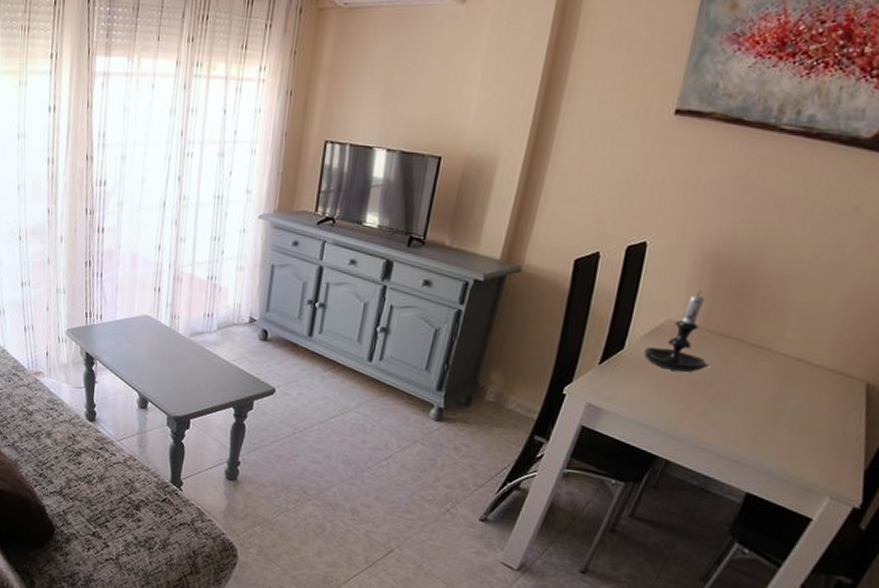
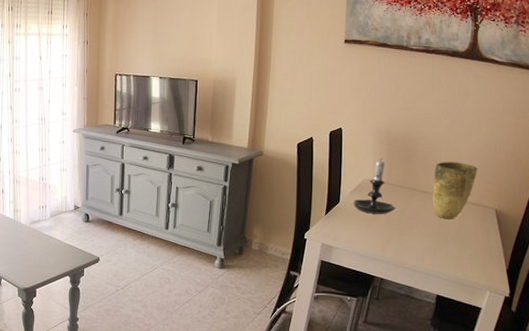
vase: none [767,304,851,390] -> present [432,162,477,220]

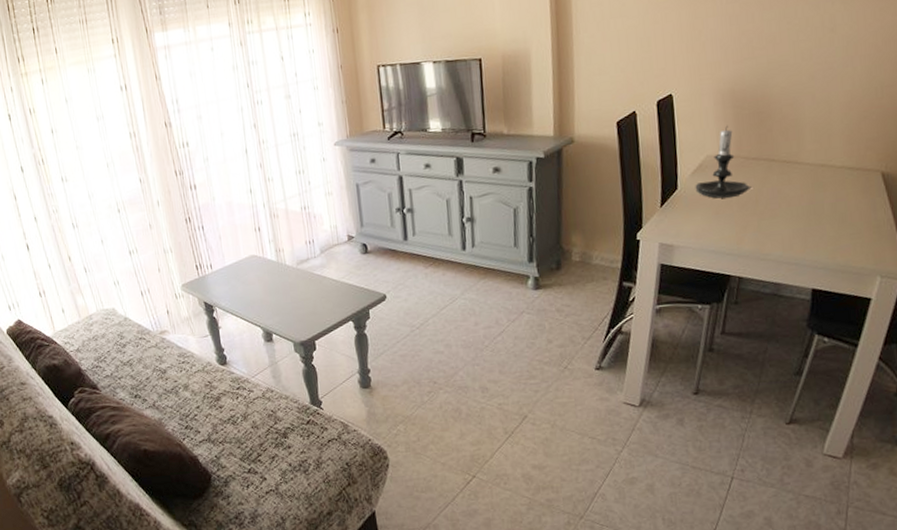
vase: present [432,162,477,220] -> none [797,117,855,193]

